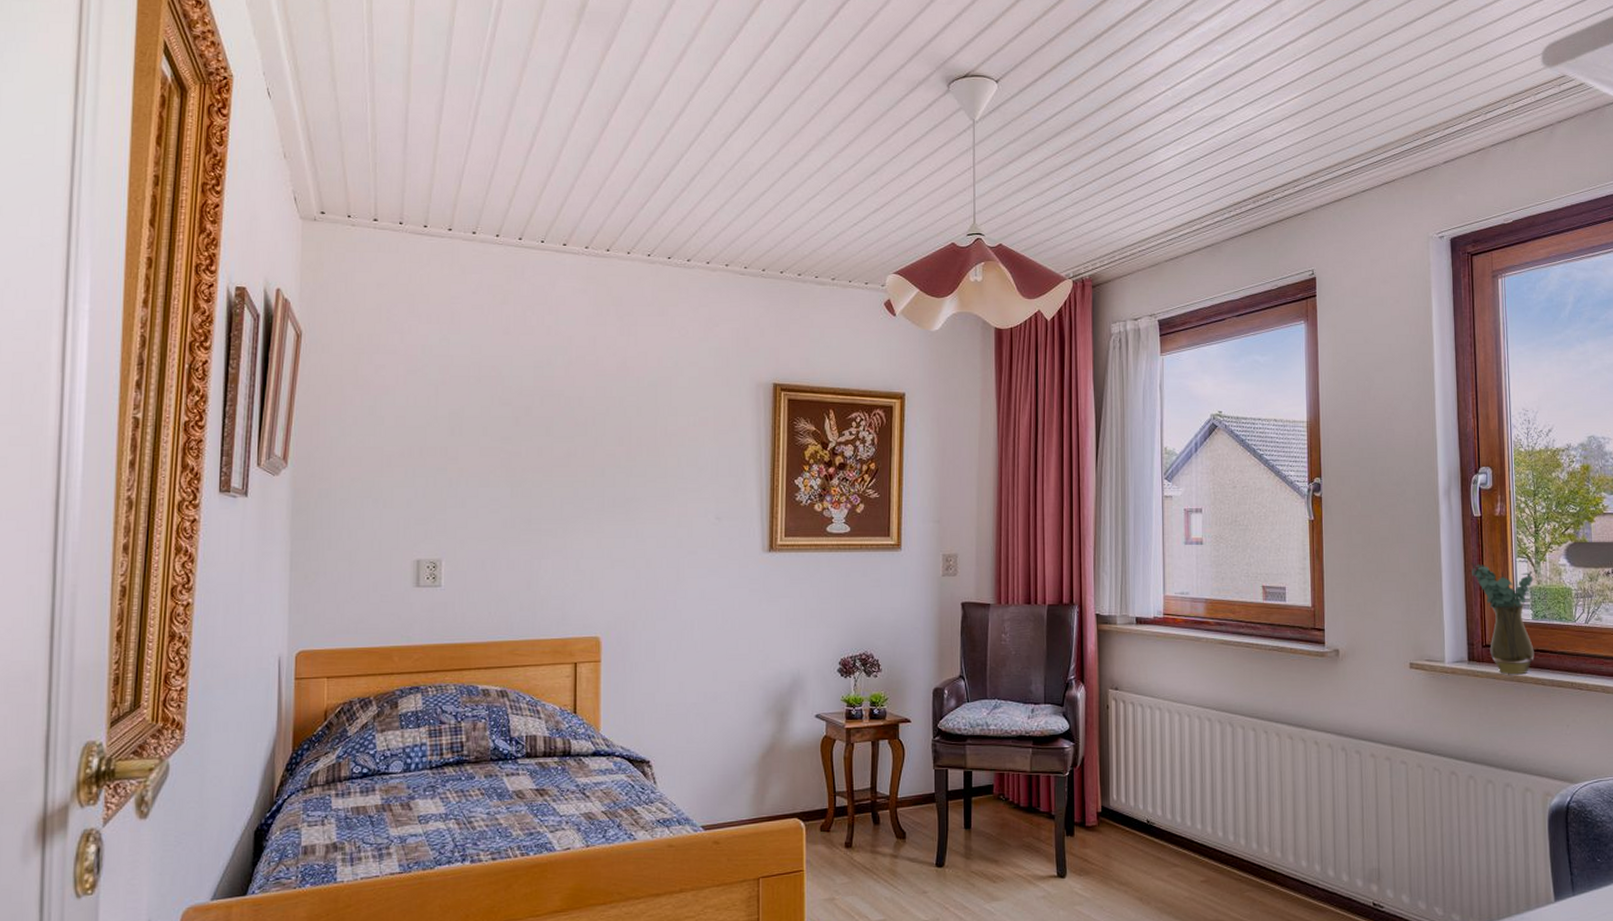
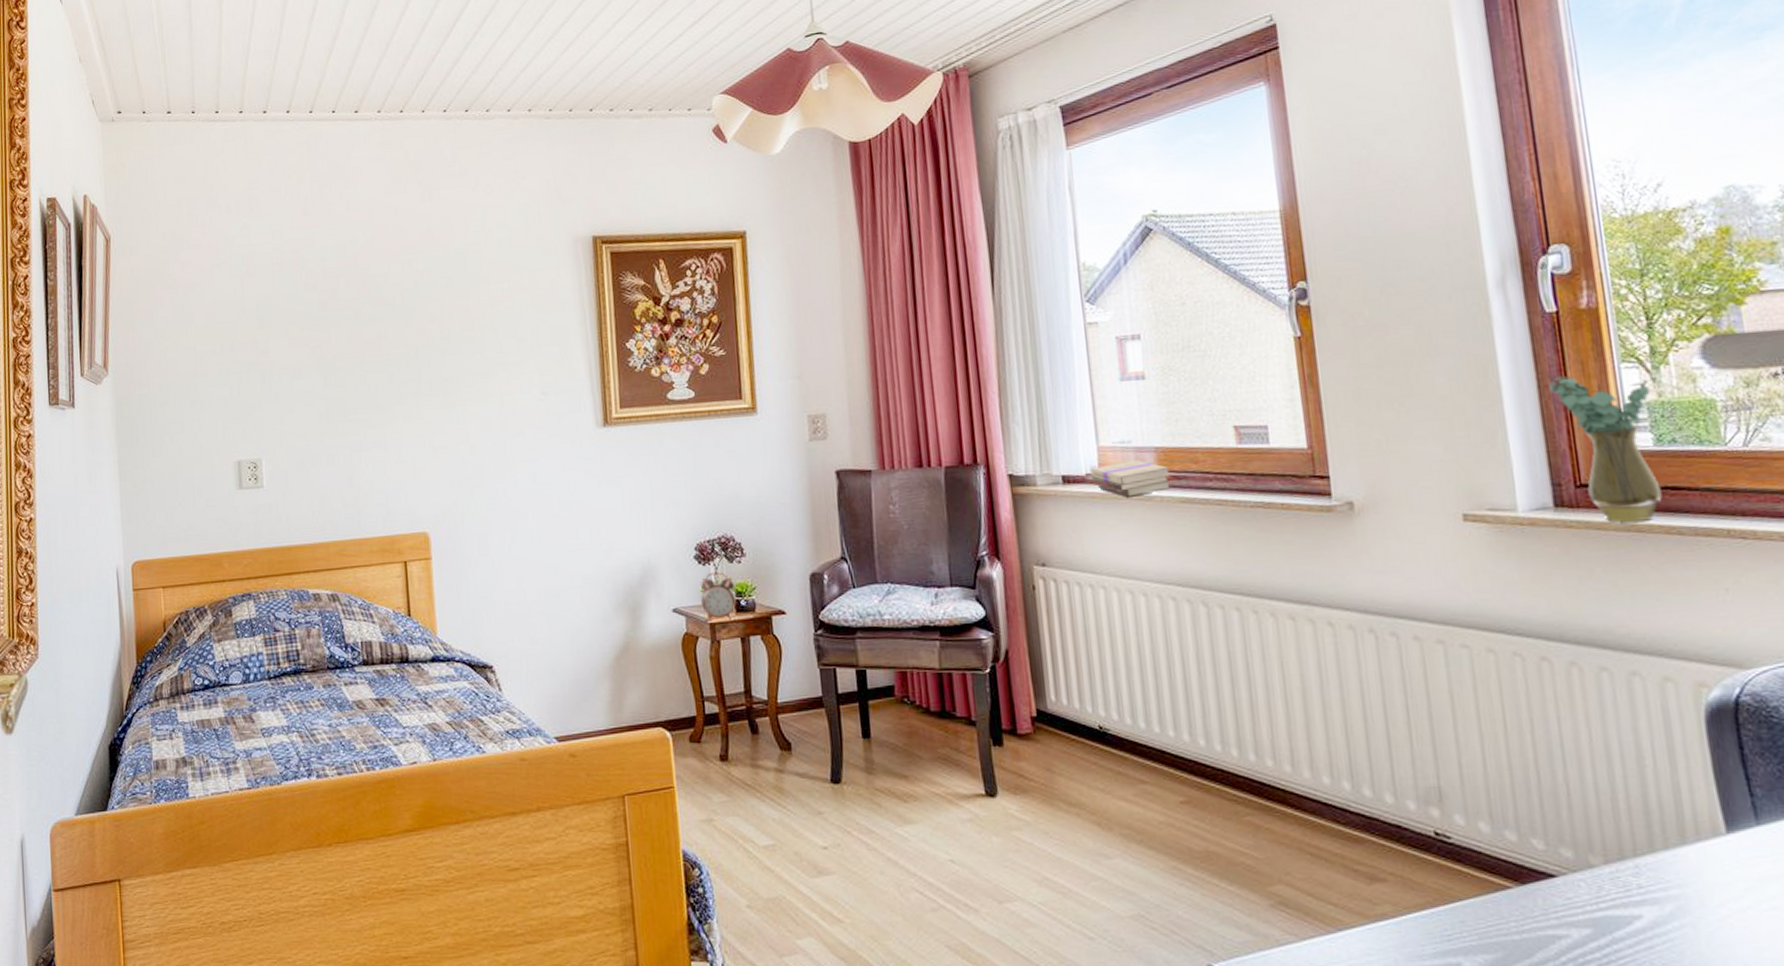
alarm clock: none [841,684,870,726] -> present [700,572,736,621]
books: none [1151,608,1215,637] -> present [1083,459,1170,497]

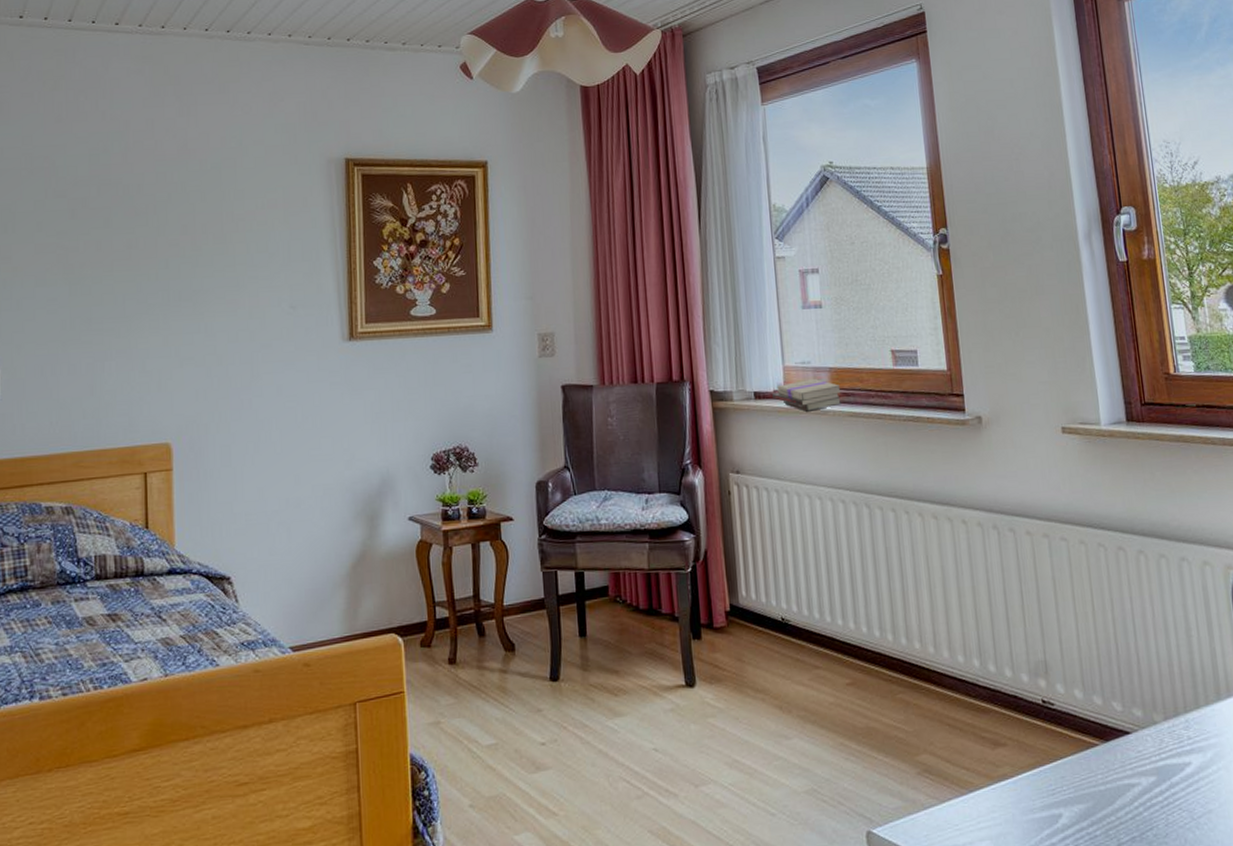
alarm clock: present [700,572,736,621] -> none [435,481,468,529]
vase: present [1546,374,1662,522] -> none [1120,312,1201,434]

